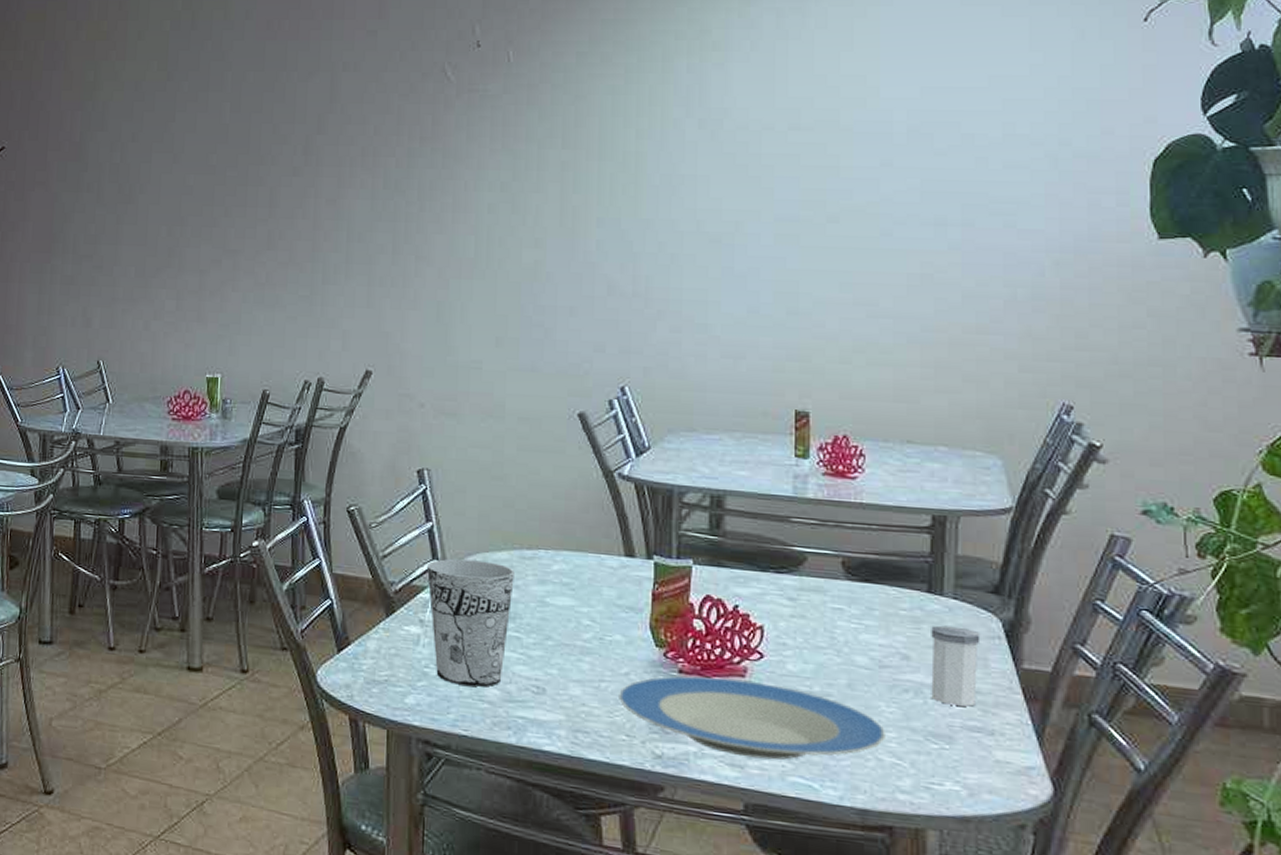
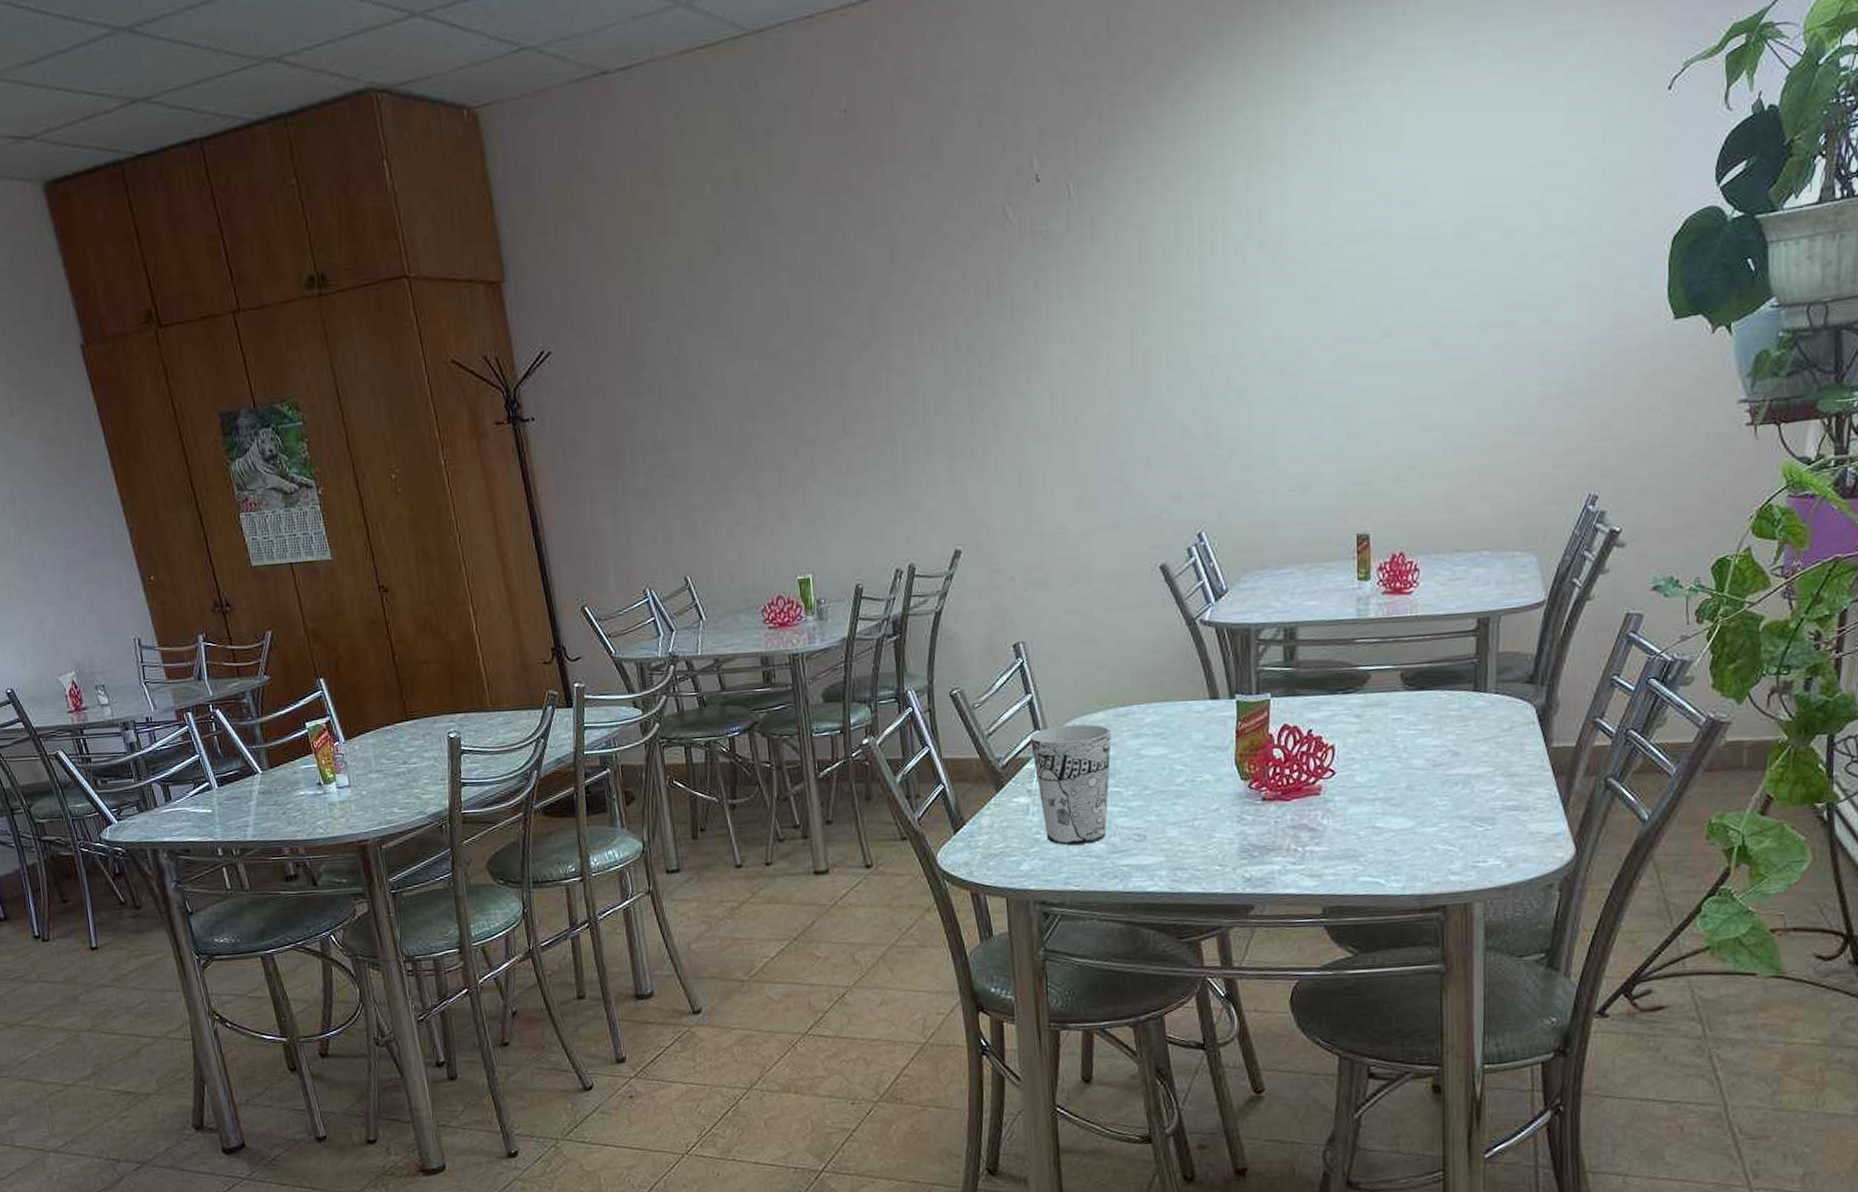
plate: present [619,676,885,760] -> none [1211,797,1439,867]
salt shaker: present [931,625,981,707] -> none [1477,718,1518,790]

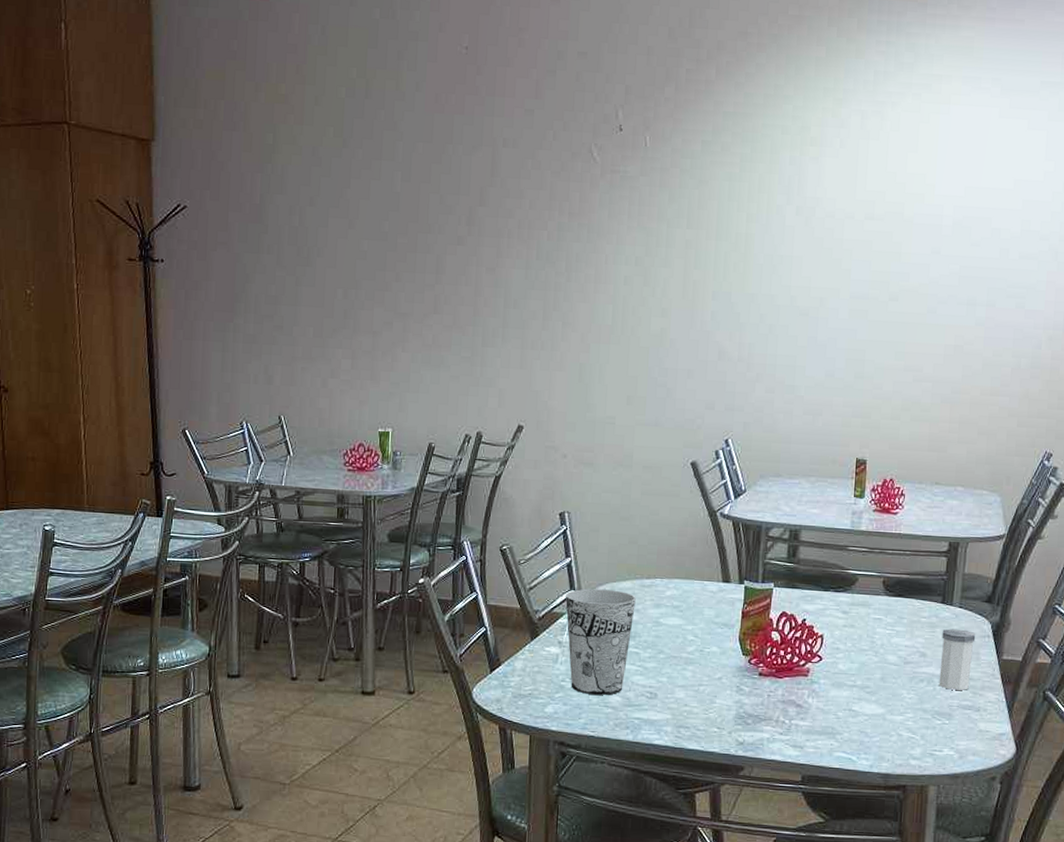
salt shaker: none [1477,718,1518,790] -> present [939,628,976,690]

